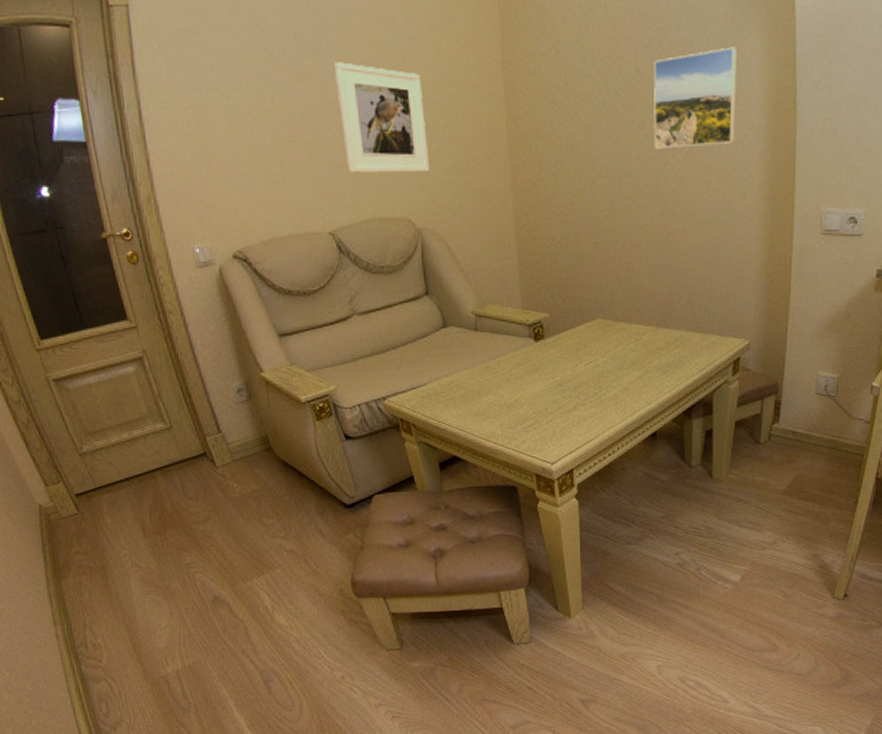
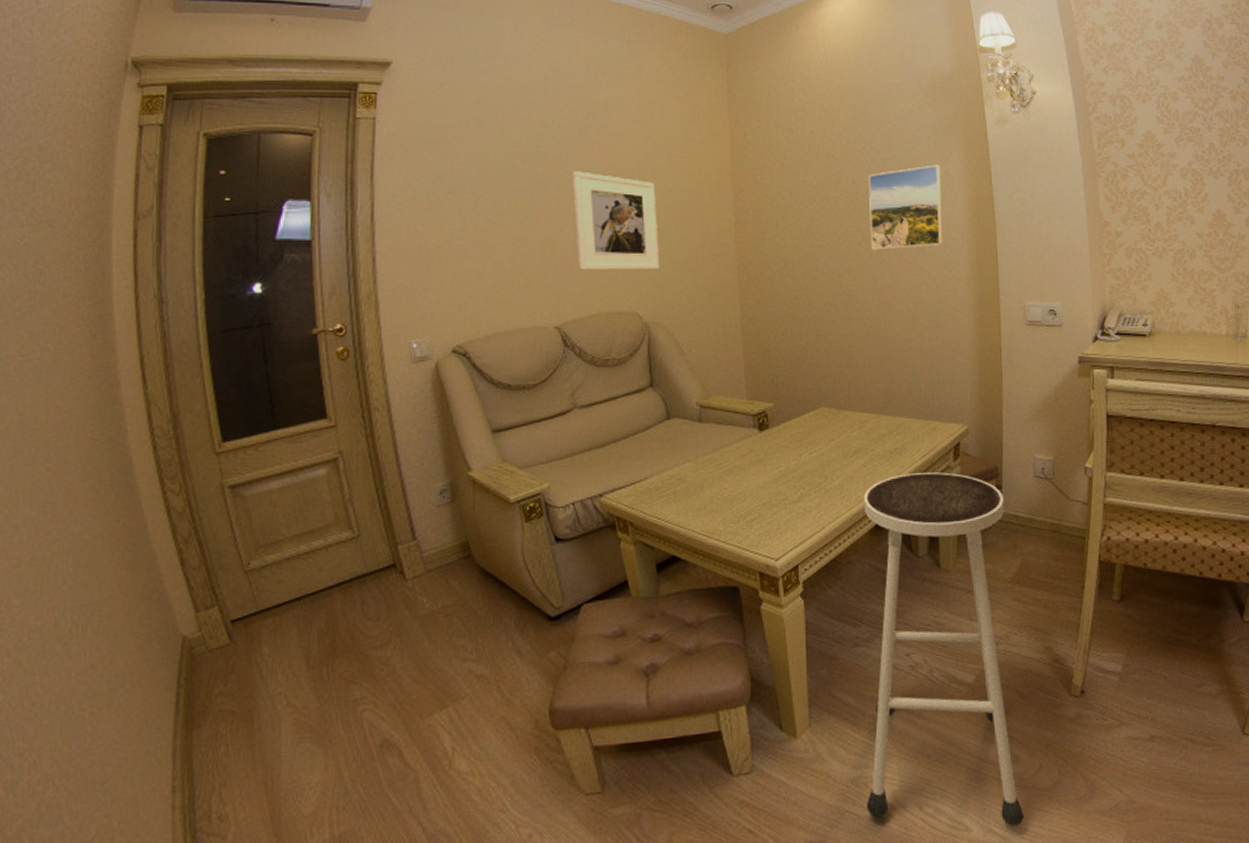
stool: none [633,387,783,702] -> present [863,472,1025,826]

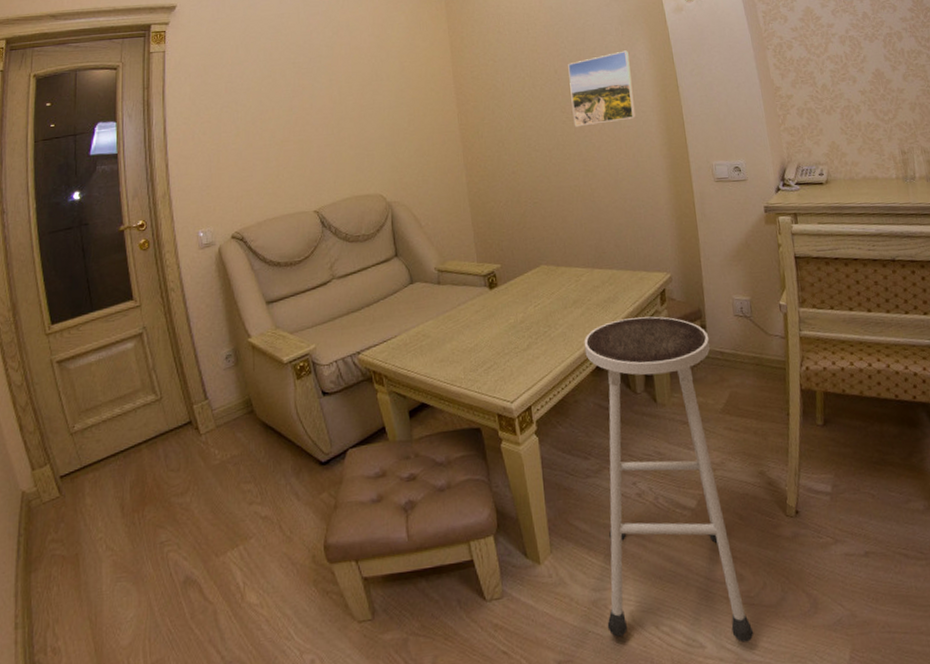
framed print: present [573,171,660,270] -> none [323,80,398,162]

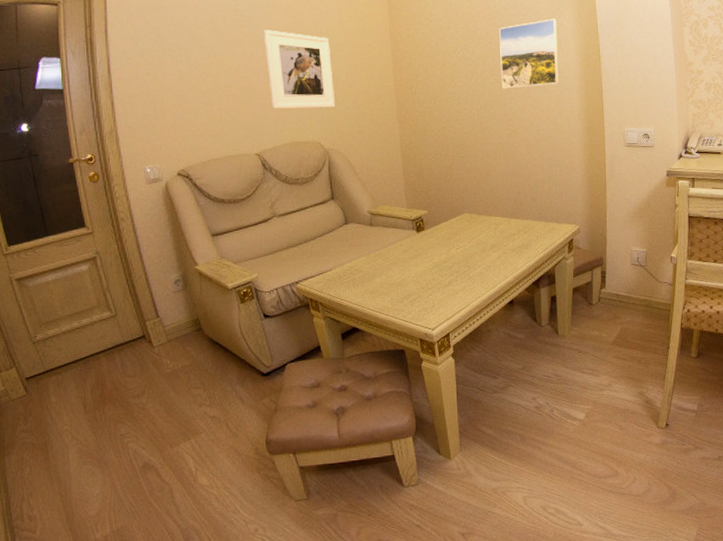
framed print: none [323,80,398,162] -> present [264,30,336,109]
stool: present [584,316,754,643] -> none [498,262,623,522]

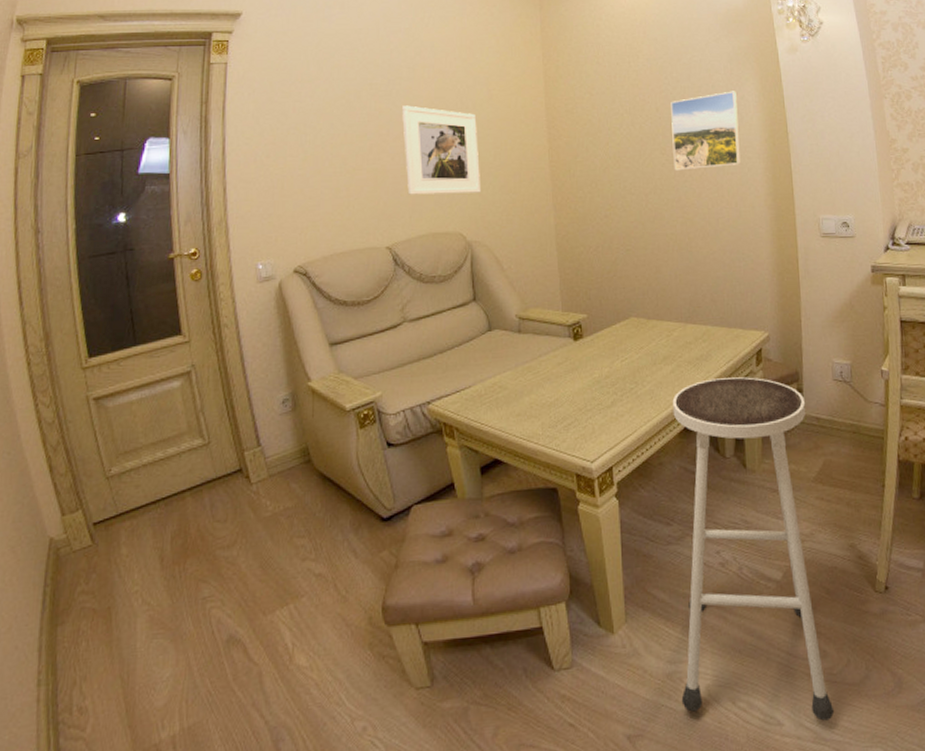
stool: none [498,262,623,522] -> present [672,377,835,721]

